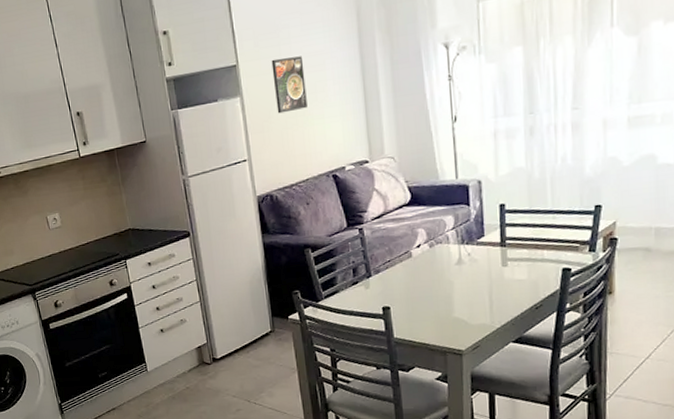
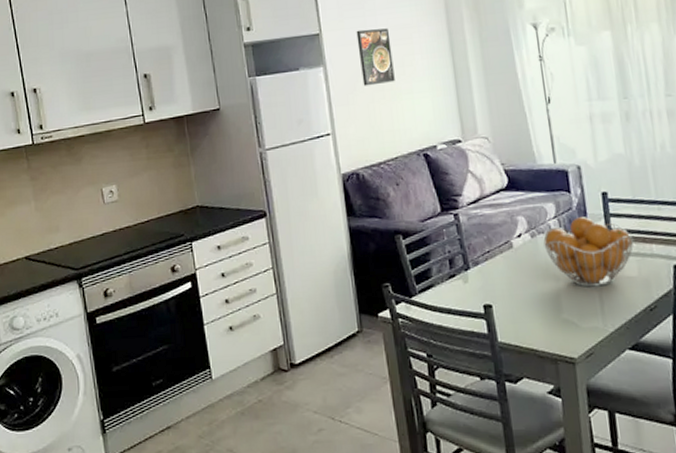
fruit basket: none [441,227,527,290] -> present [543,217,635,287]

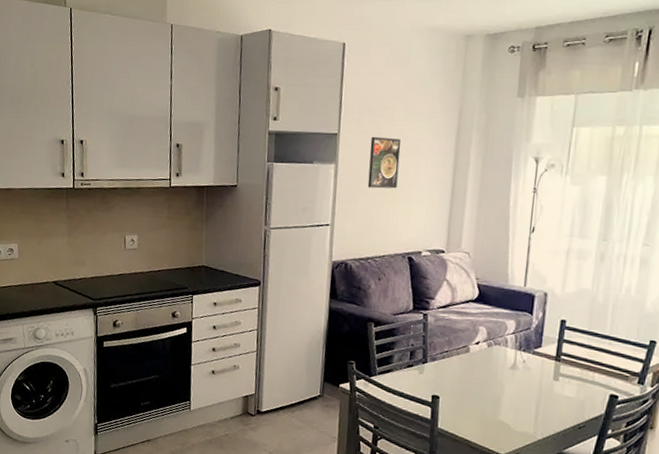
fruit basket: present [543,217,635,287] -> none [497,337,580,400]

